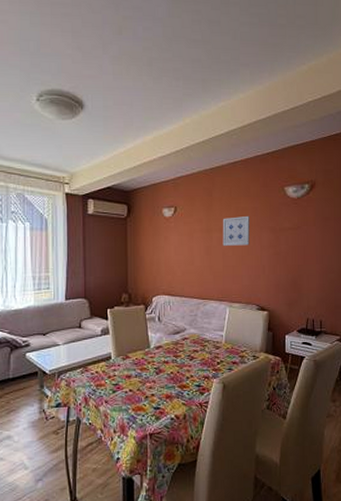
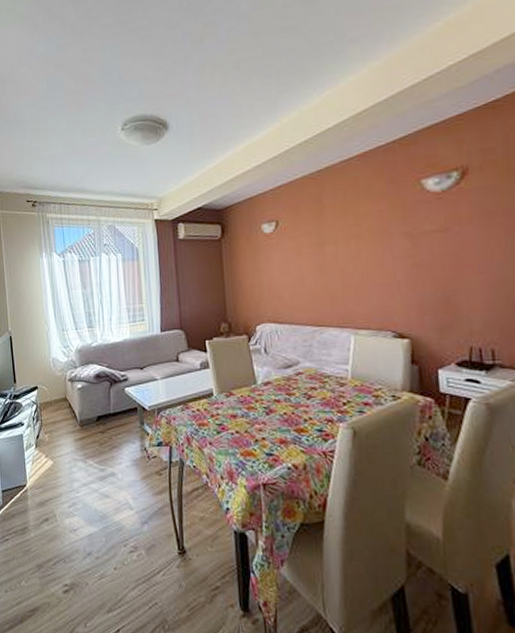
wall art: present [222,215,250,246] -> none [337,221,377,261]

